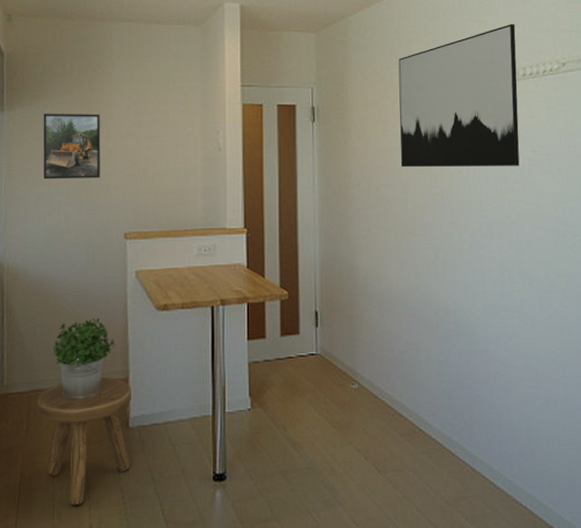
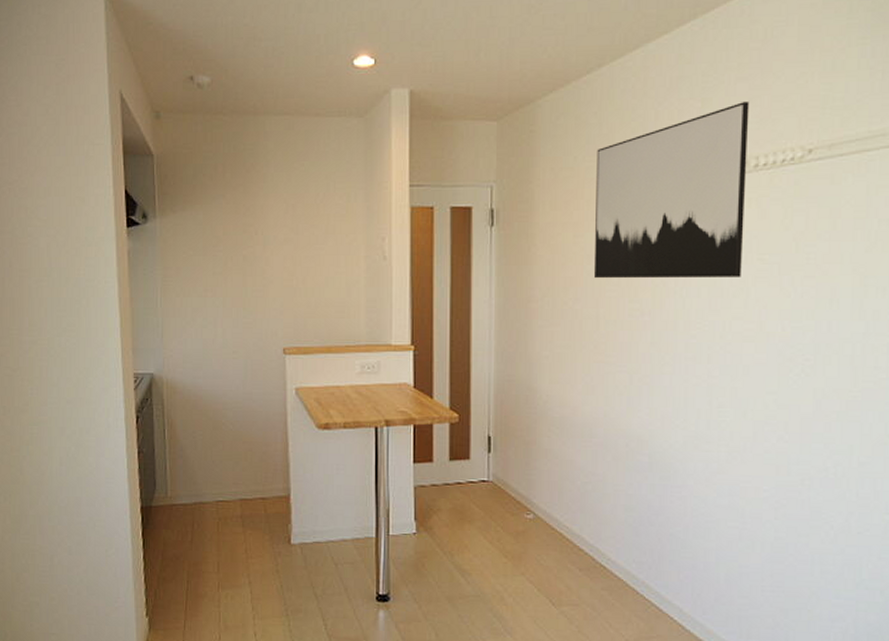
stool: present [36,376,131,505] -> none [200,493,294,614]
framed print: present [43,113,101,180] -> none [196,219,258,291]
potted plant: present [52,318,116,400] -> none [214,435,276,515]

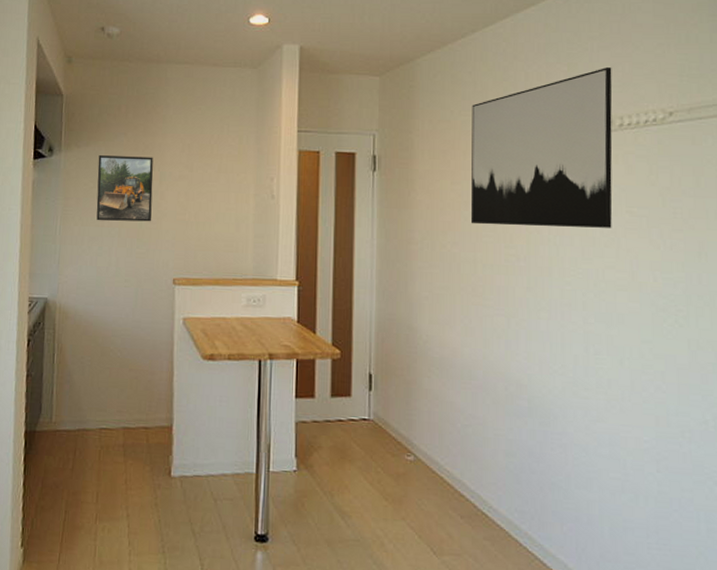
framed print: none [196,219,258,291] -> present [96,154,153,222]

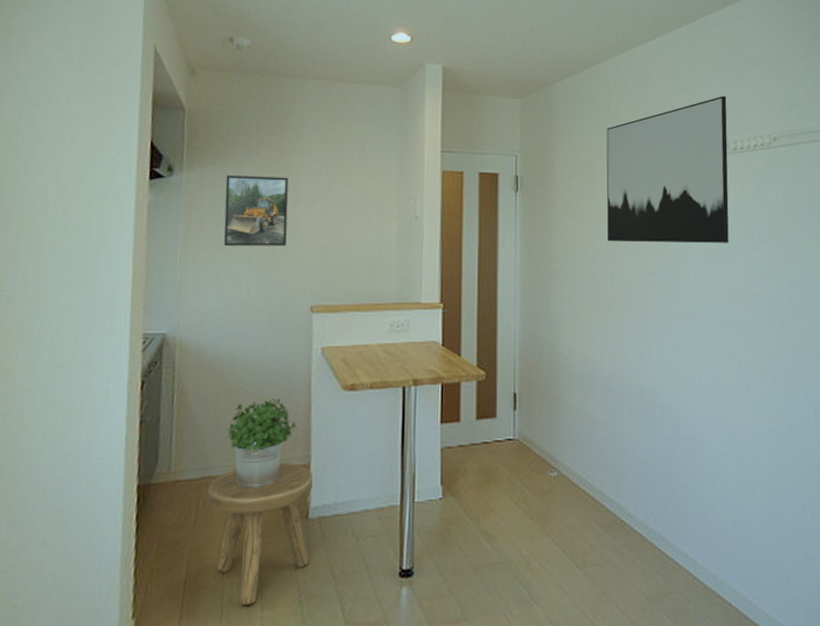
stool: none [82,422,175,549] -> present [207,462,313,605]
potted plant: none [99,363,161,444] -> present [227,399,297,489]

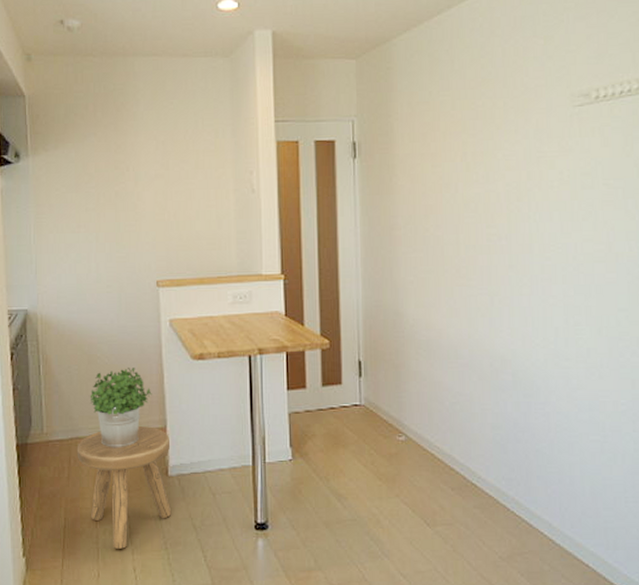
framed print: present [224,174,289,247] -> none [68,157,130,227]
wall art: present [606,95,729,243] -> none [450,38,590,206]

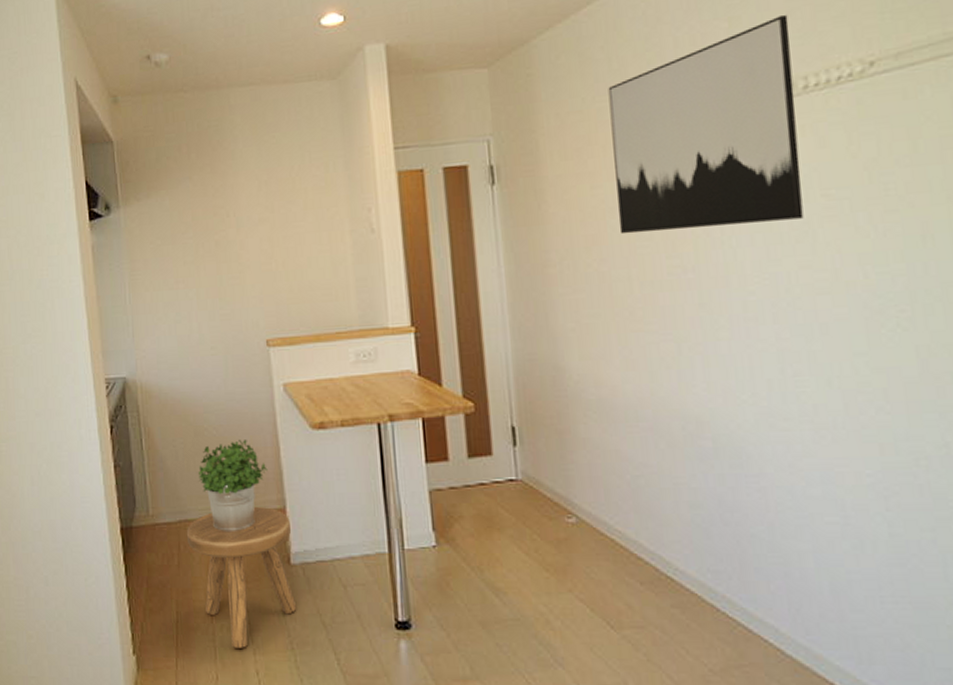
wall art: none [450,38,590,206] -> present [608,14,804,235]

